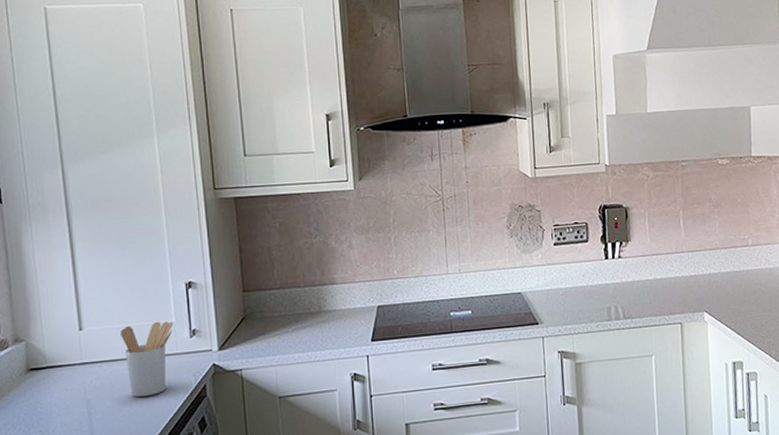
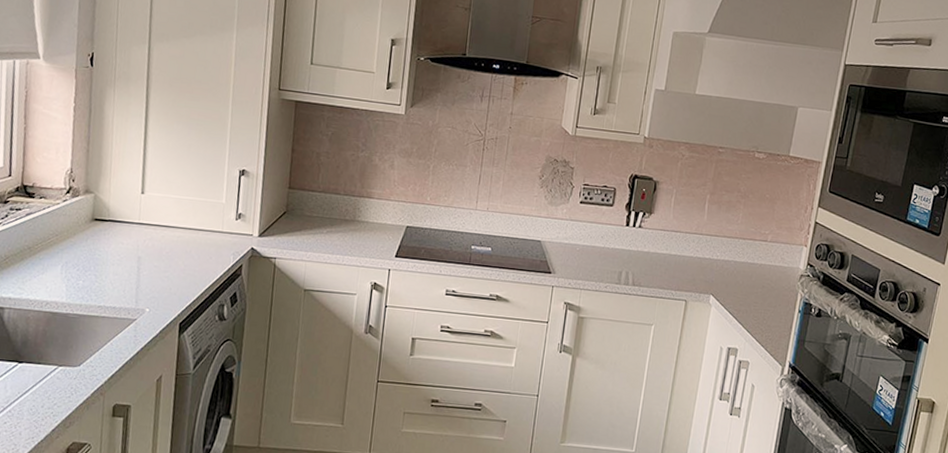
utensil holder: present [121,321,174,397] -> none [176,198,224,264]

